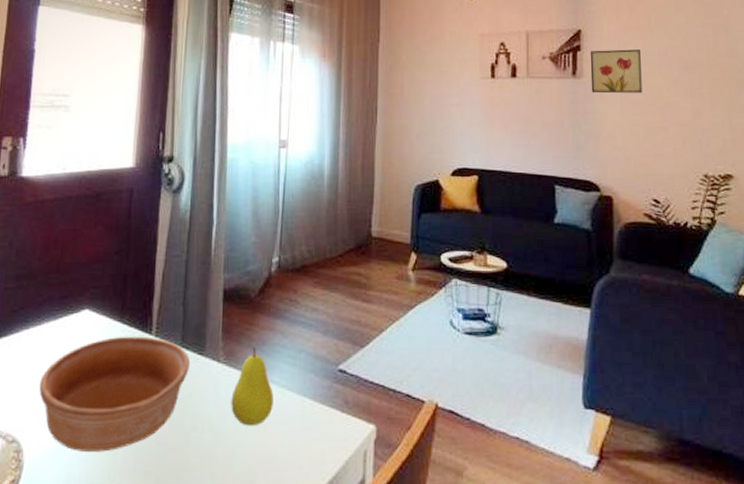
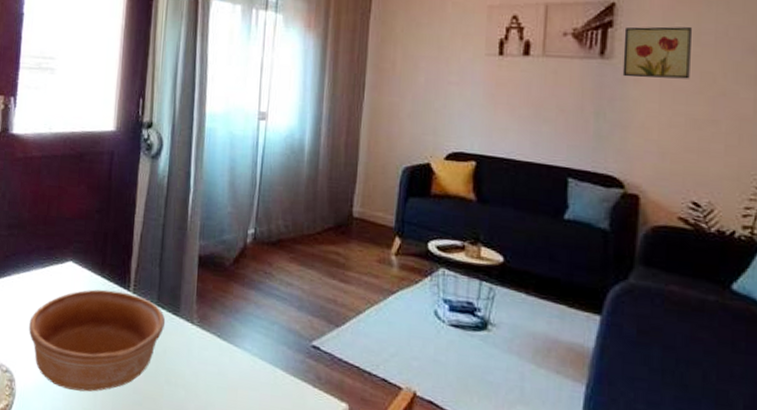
fruit: present [231,347,273,427] -> none [203,313,245,389]

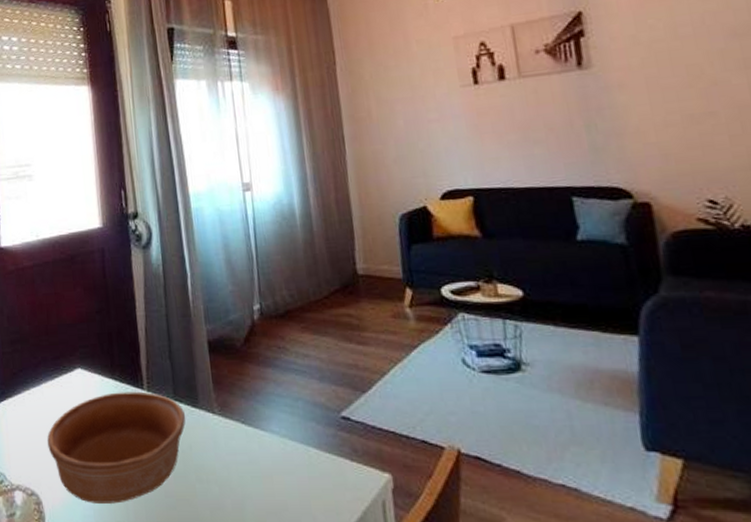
wall art: present [622,26,692,79] -> none [597,22,676,84]

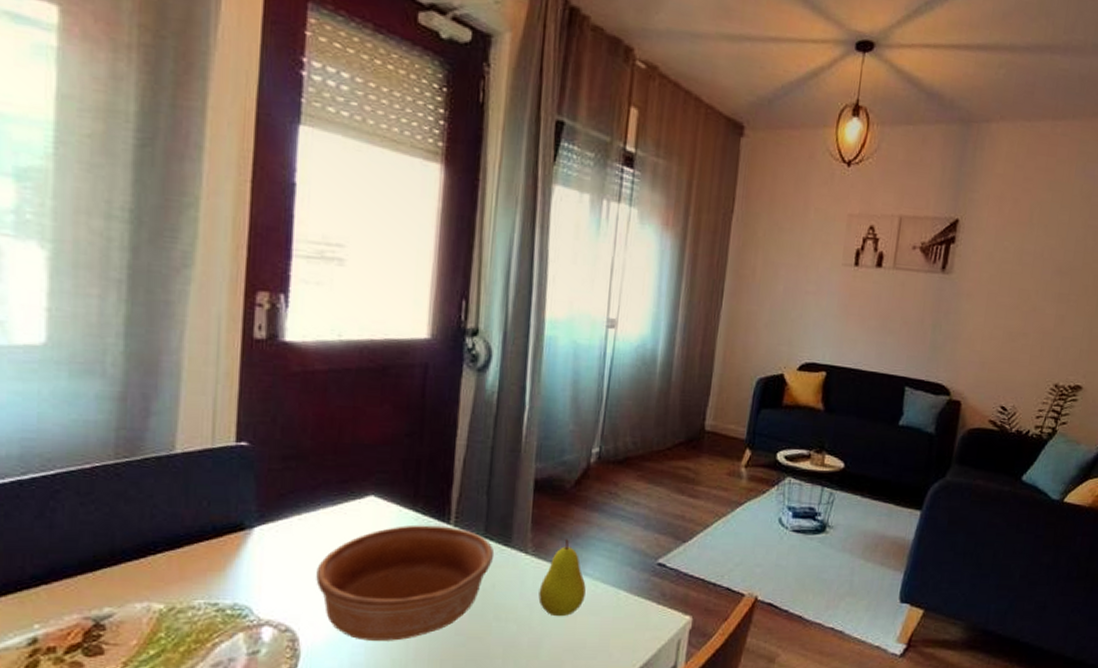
fruit: none [231,397,277,477] -> present [538,539,586,617]

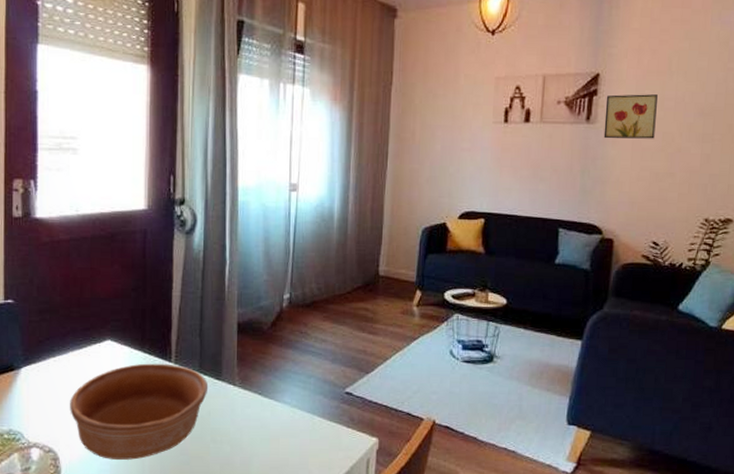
fruit: present [538,539,586,617] -> none [247,373,285,439]
wall art: none [958,244,1017,295] -> present [603,94,658,139]

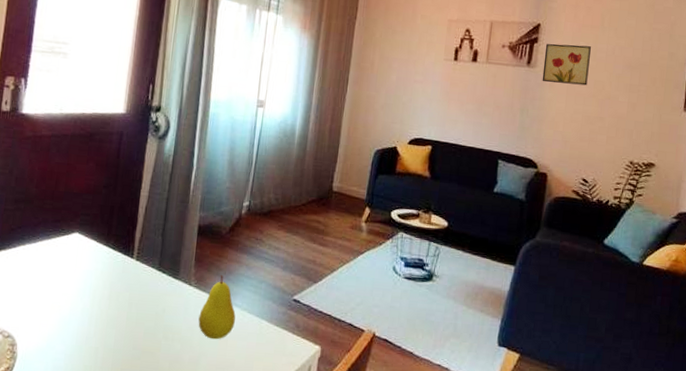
bowl: present [70,363,209,460] -> none [32,257,166,351]
fruit: none [247,373,285,439] -> present [198,275,236,340]

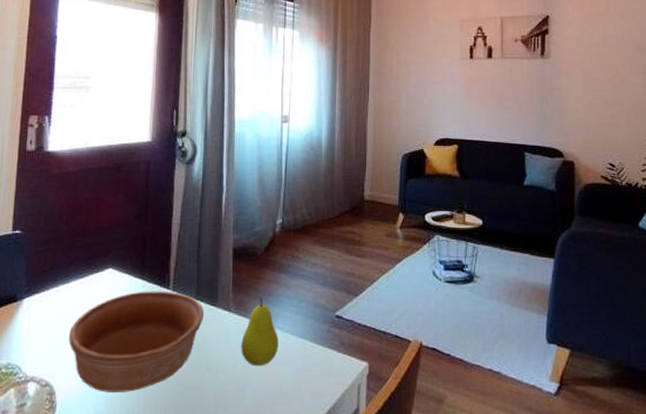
bowl: none [32,257,166,351] -> present [69,291,205,392]
wall art: present [542,44,591,86] -> none [556,32,601,72]

